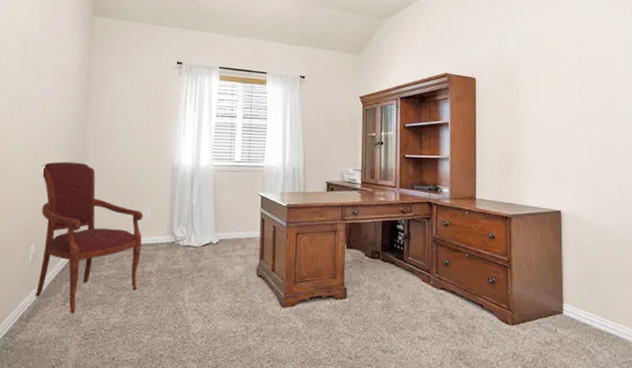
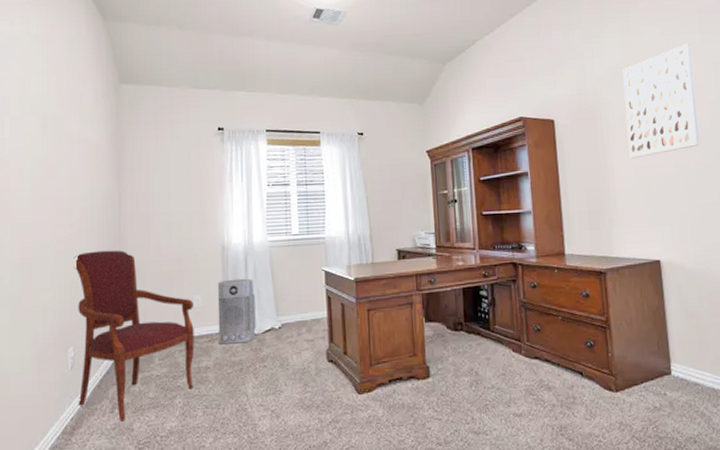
air purifier: none [162,196,198,254] -> present [217,278,256,345]
wall art: none [540,19,605,118] -> present [622,43,700,159]

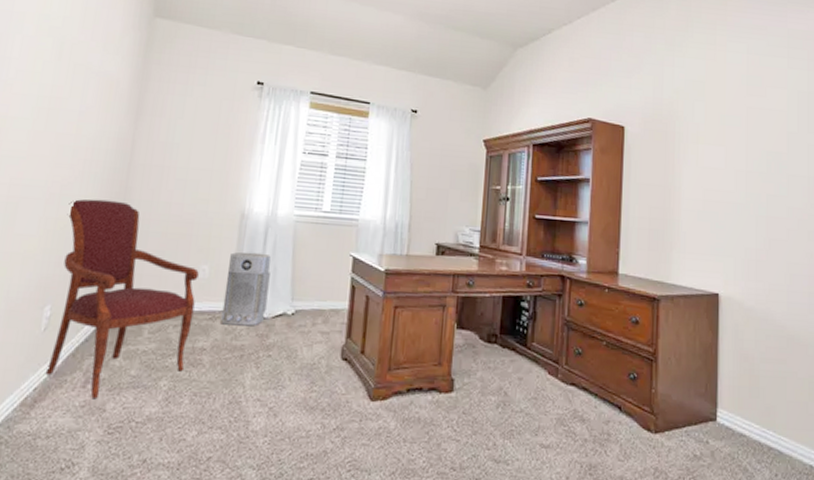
wall art: present [622,43,700,159] -> none [699,66,776,180]

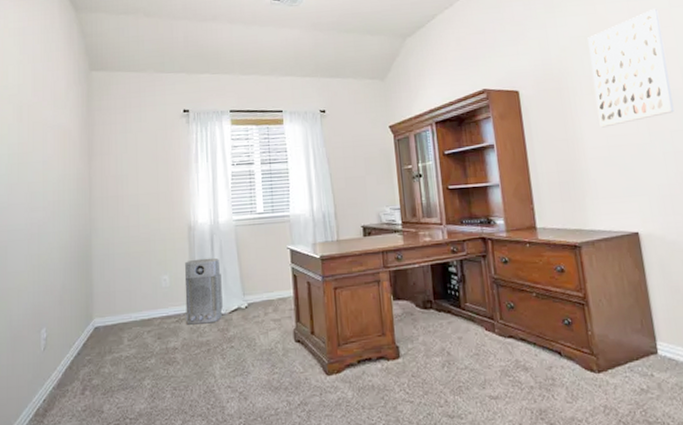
armchair: present [45,199,199,400] -> none [47,231,163,404]
wall art: none [699,66,776,180] -> present [588,8,674,128]

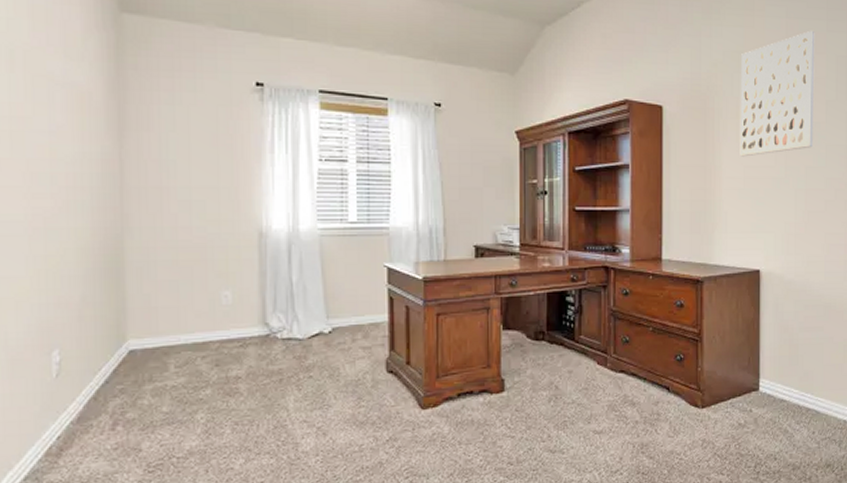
air purifier: present [184,257,223,325] -> none [252,272,300,351]

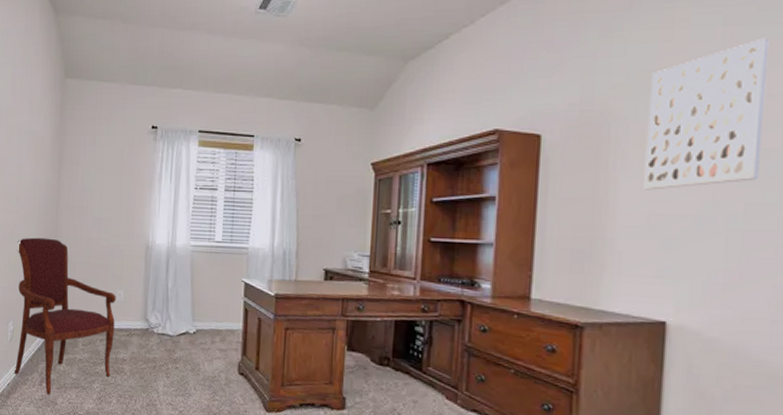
armchair: none [57,230,222,441] -> present [14,237,116,395]

